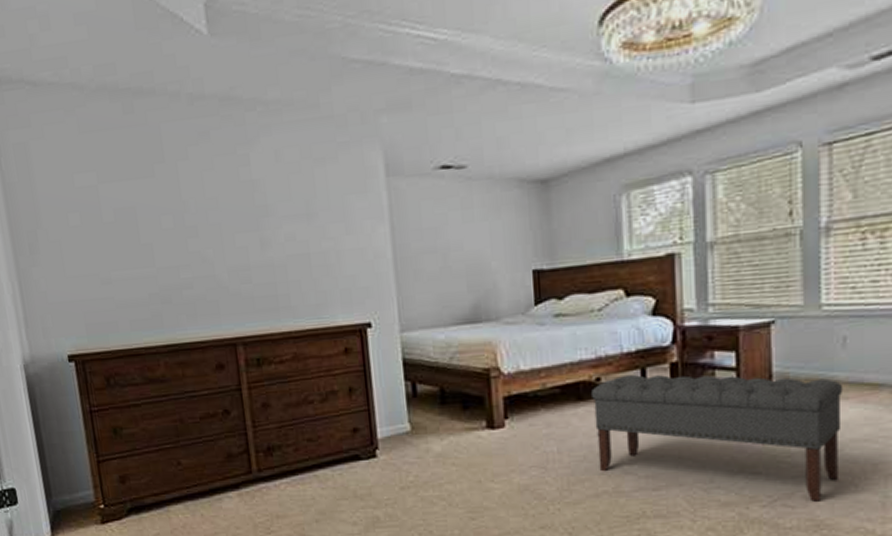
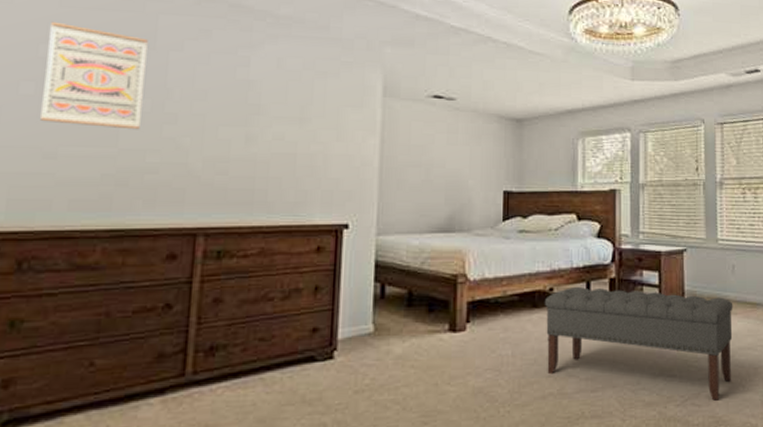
wall art: none [77,149,169,250] -> present [41,21,148,130]

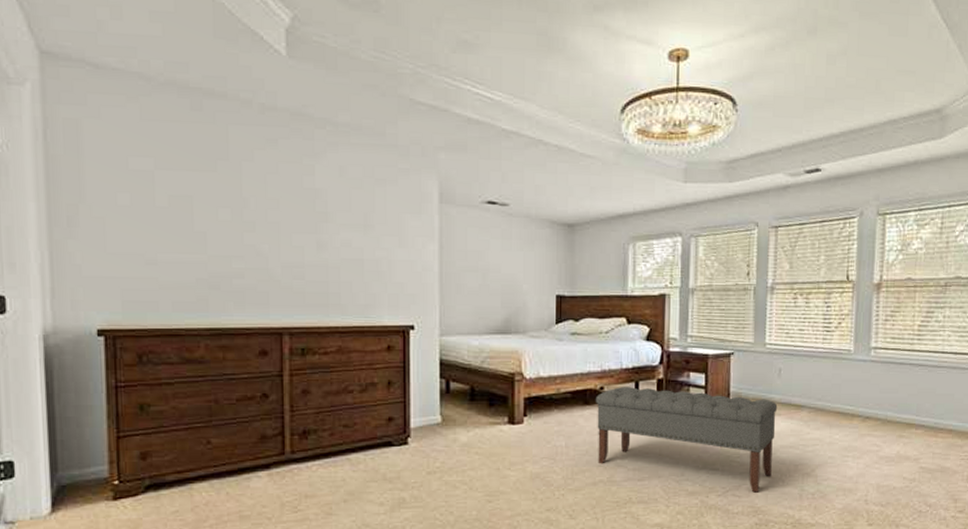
wall art: present [41,21,148,130] -> none [135,134,224,238]

